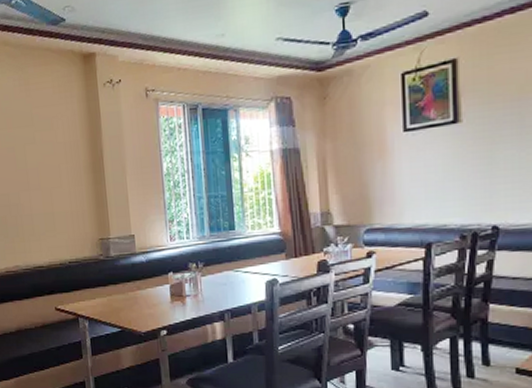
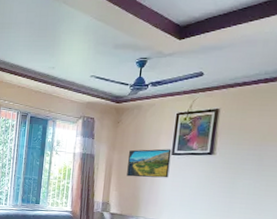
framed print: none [346,124,404,172] -> present [127,149,172,178]

